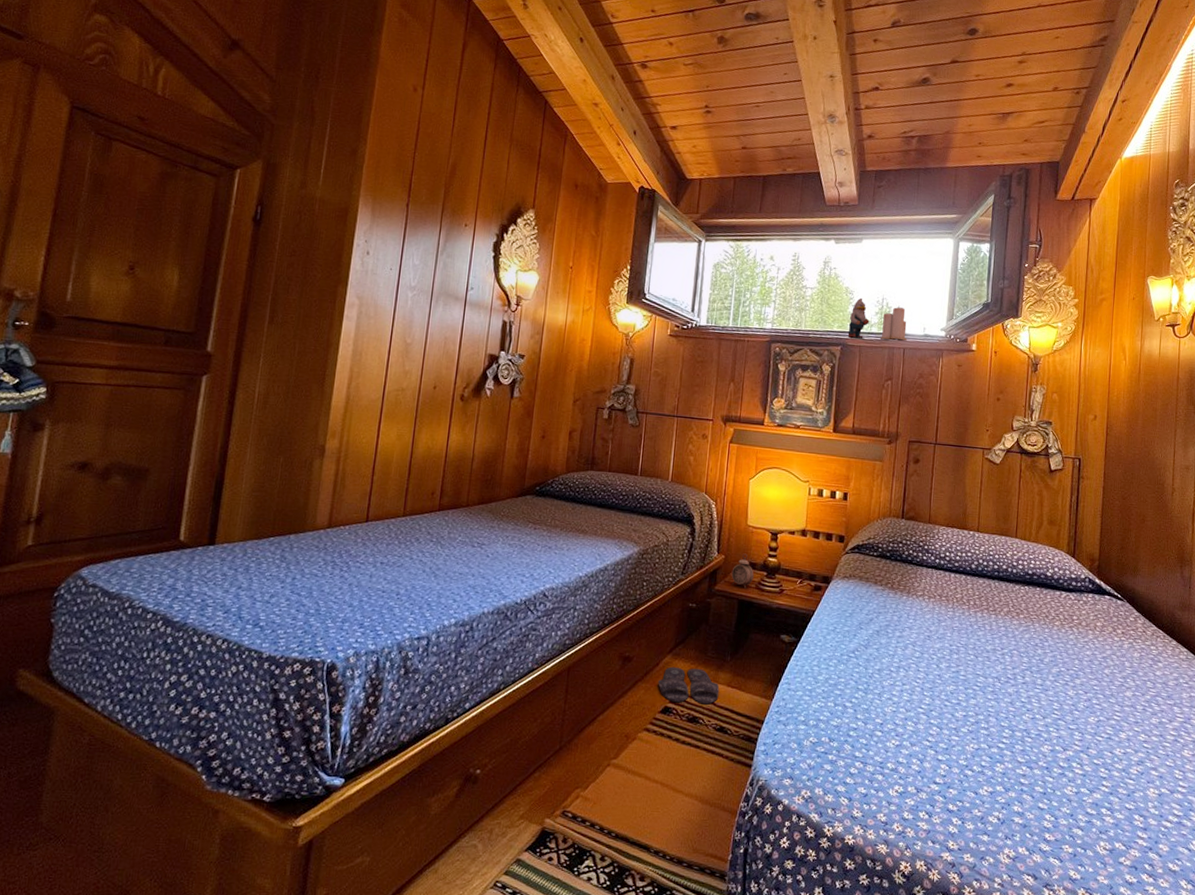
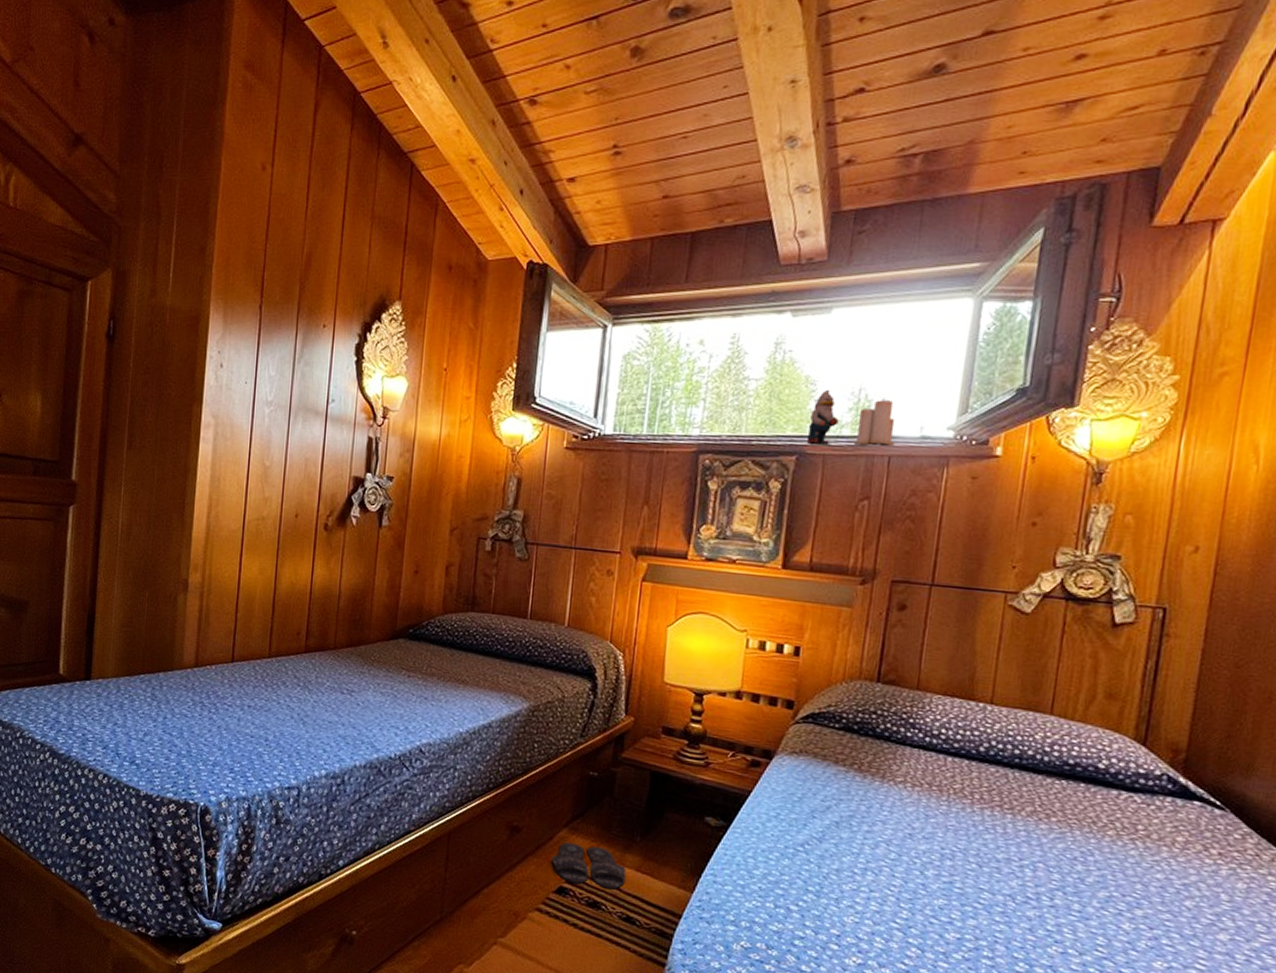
alarm clock: present [731,553,754,589] -> none [642,716,672,759]

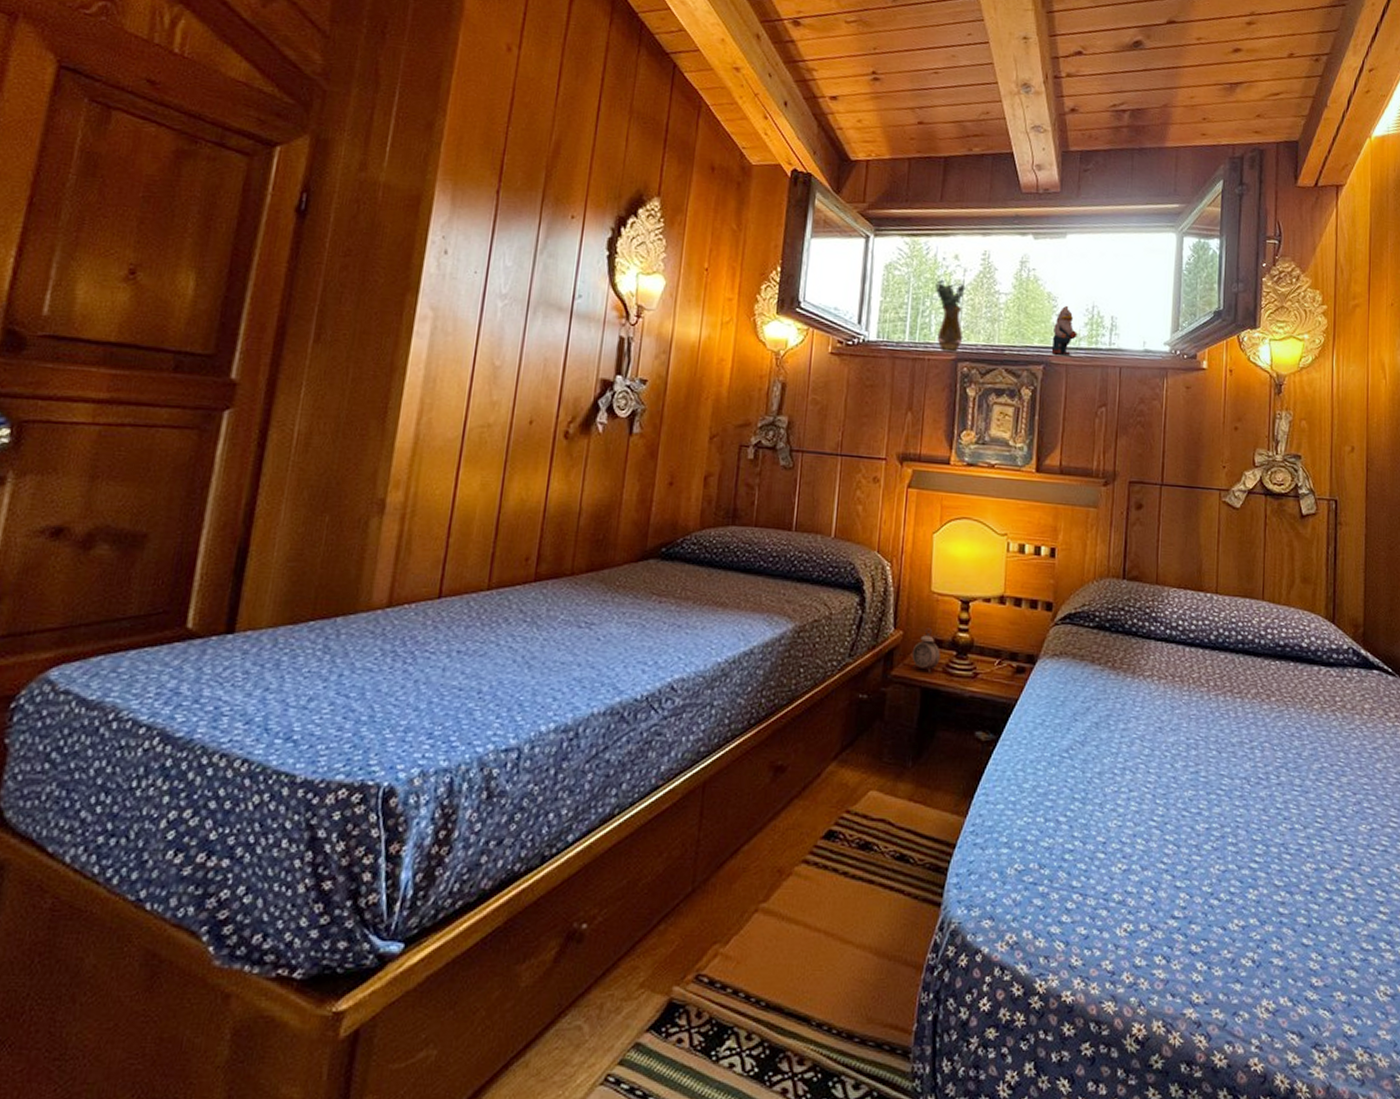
slippers: present [552,842,627,890] -> none [820,777,899,826]
alarm clock: none [642,716,672,759] -> present [911,627,941,673]
vase: none [676,366,711,445] -> present [935,278,966,353]
candle: present [853,398,895,447] -> none [1090,315,1123,359]

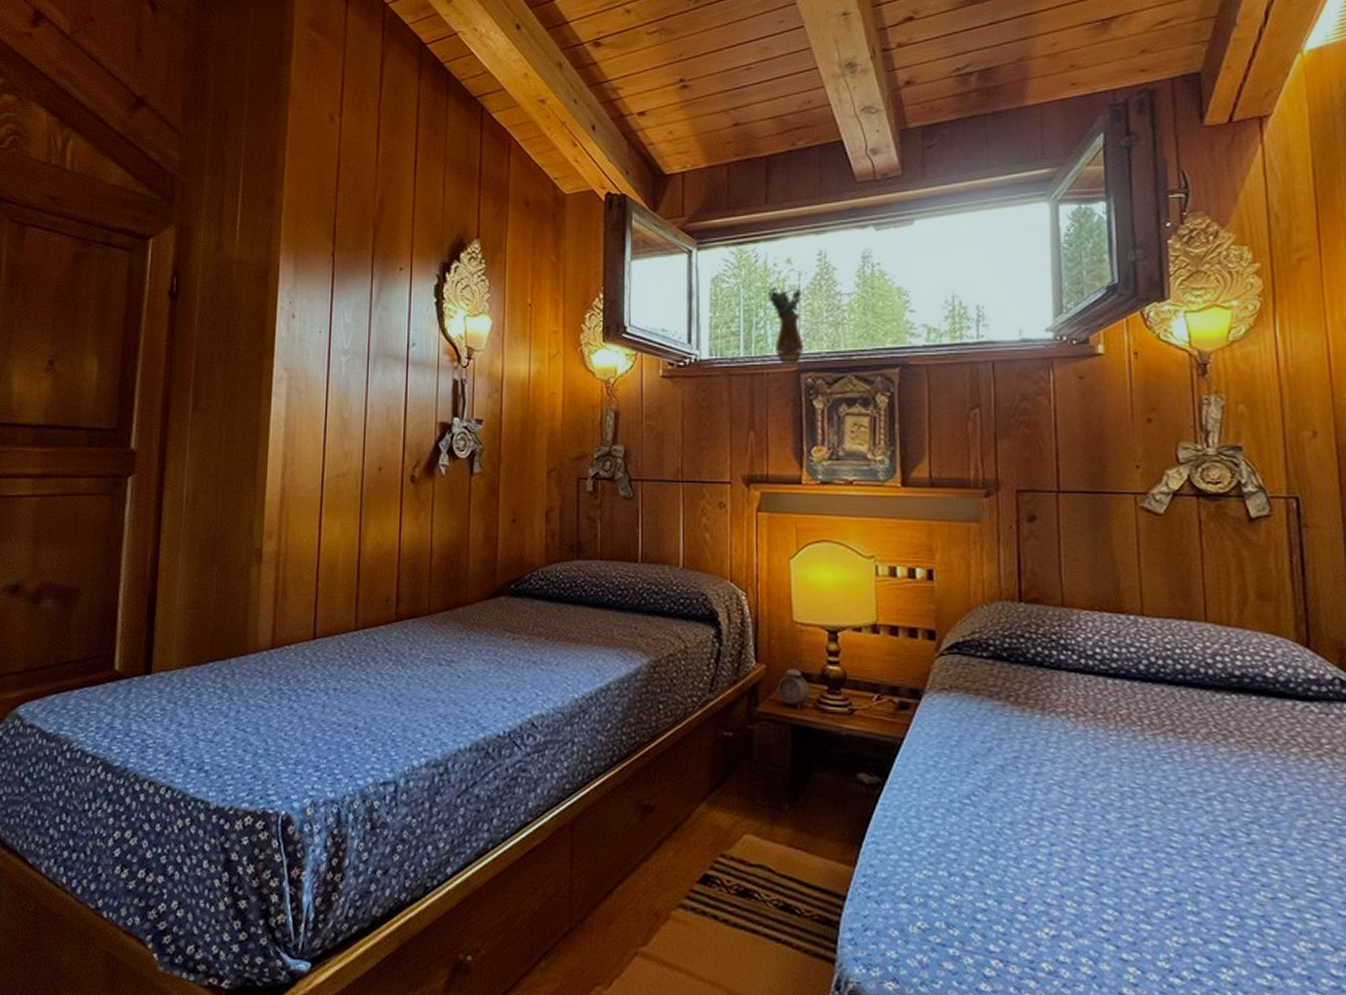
decorative figurine: present [1051,305,1077,357] -> none [907,299,937,356]

